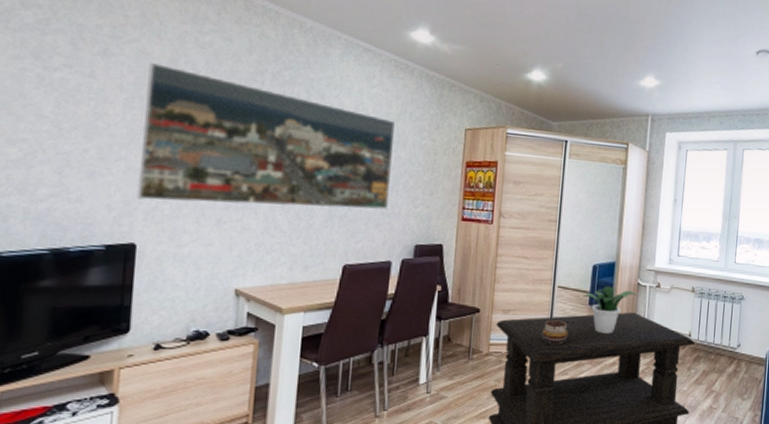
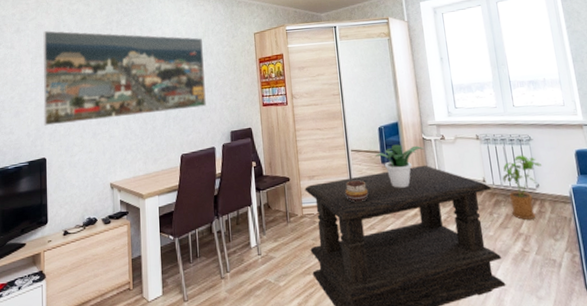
house plant: none [707,313,747,377] -> present [502,155,541,220]

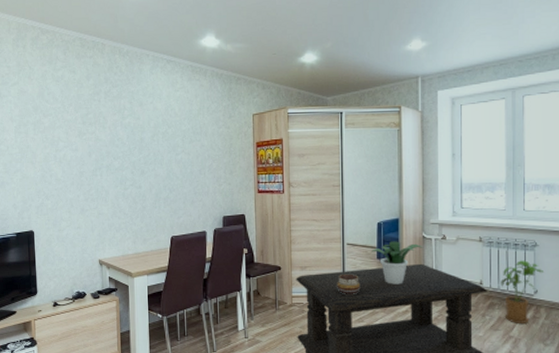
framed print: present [42,30,206,126] -> none [26,98,198,198]

